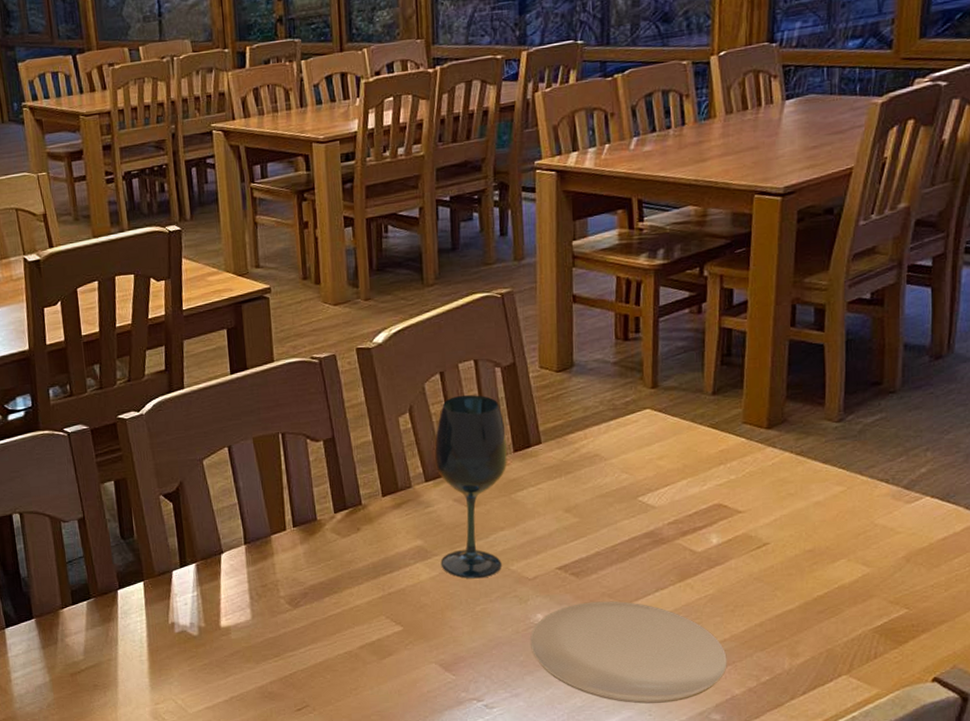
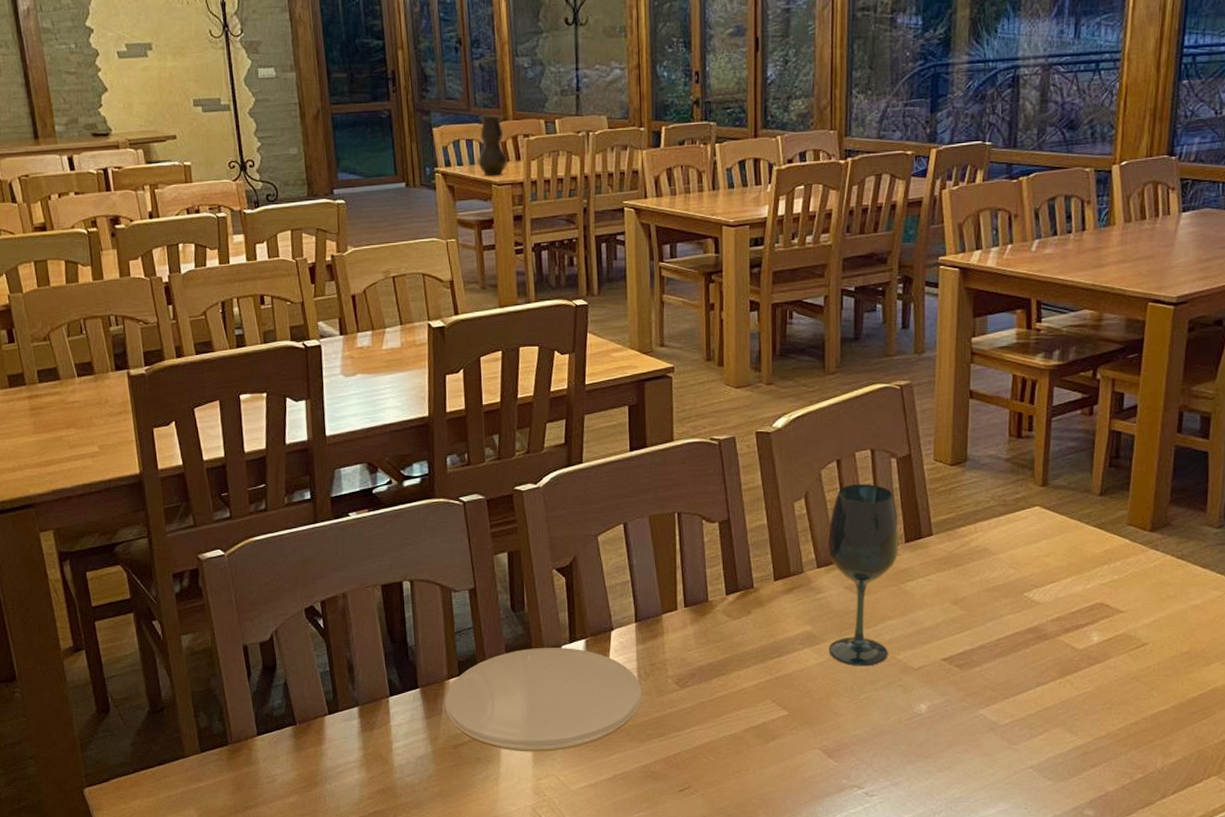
plate: none [60,572,255,678] -> present [445,647,642,752]
vase: none [62,46,94,107] -> present [478,115,508,175]
plate: present [529,601,727,704] -> none [912,694,1102,797]

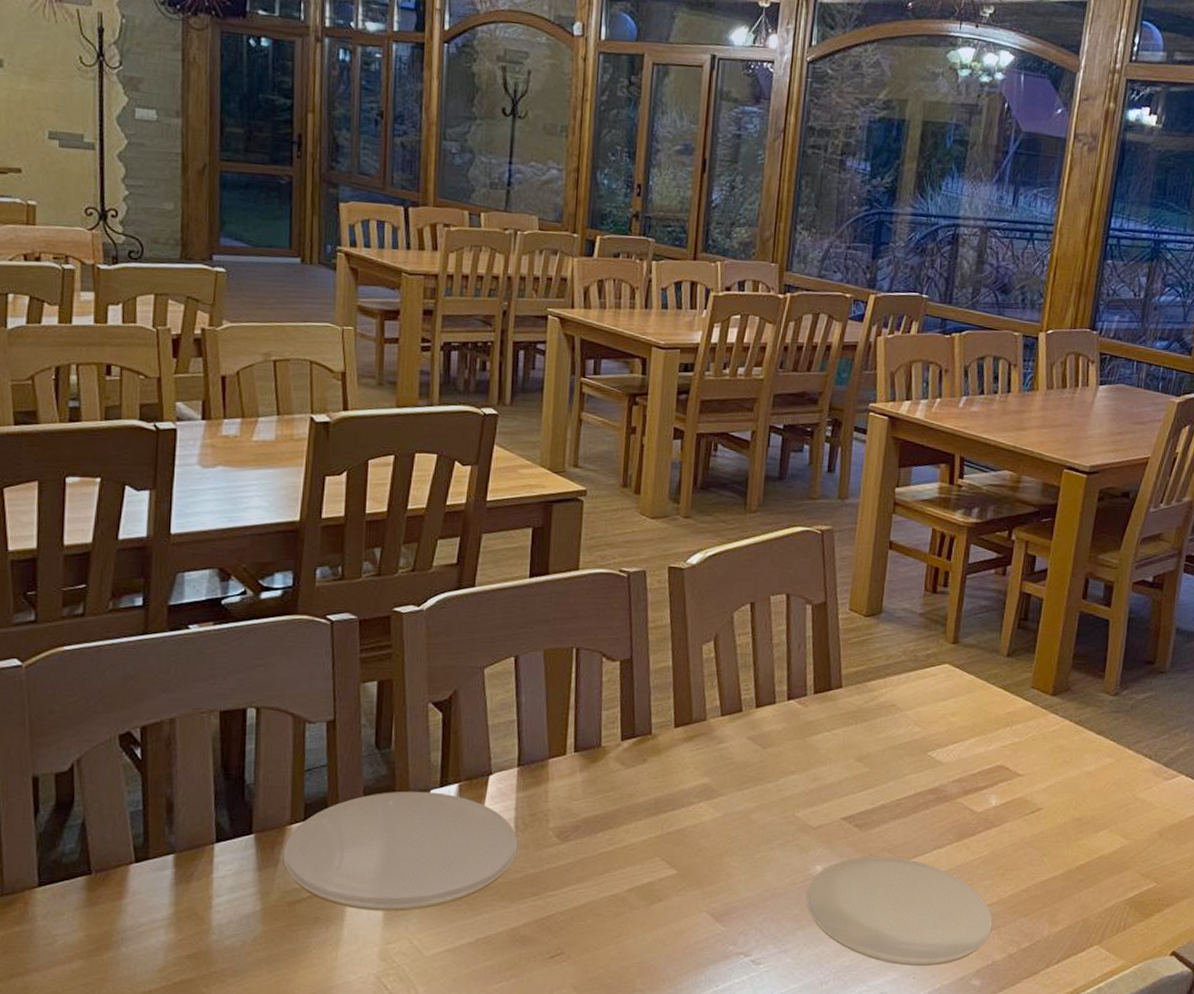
vase: present [478,115,508,175] -> none [388,197,424,264]
wineglass: present [828,483,900,667] -> none [726,629,809,824]
plate: none [912,694,1102,797] -> present [805,856,993,966]

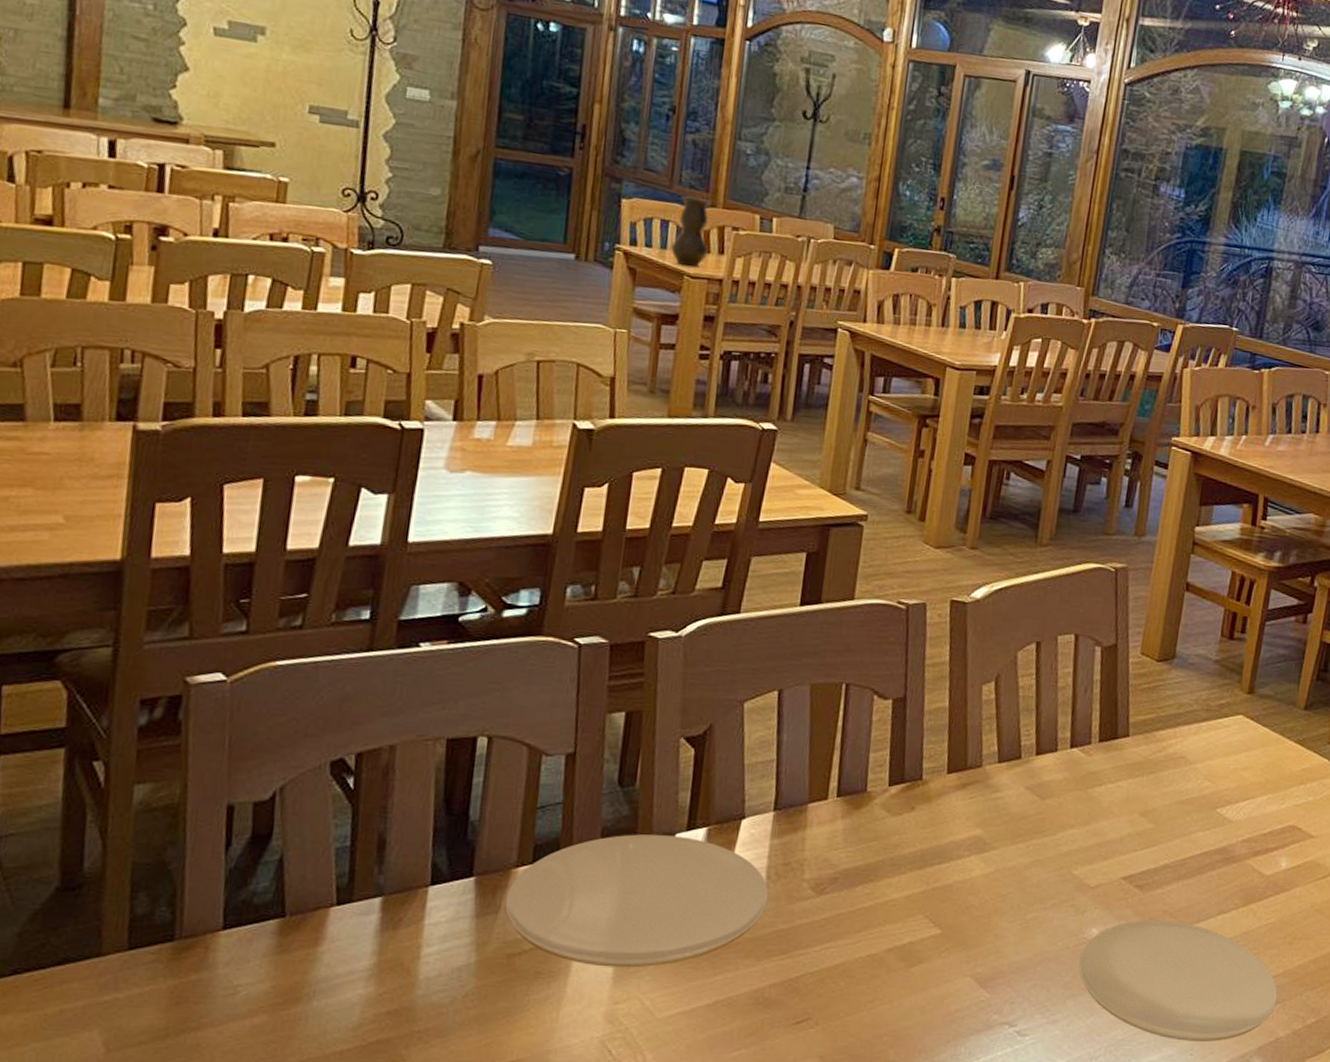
vase: none [388,197,424,264] -> present [671,196,712,267]

